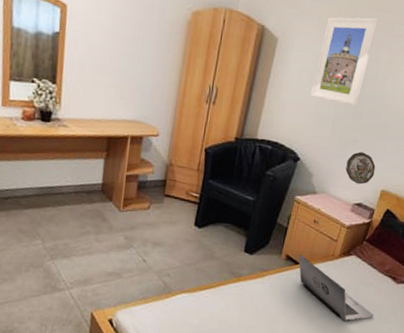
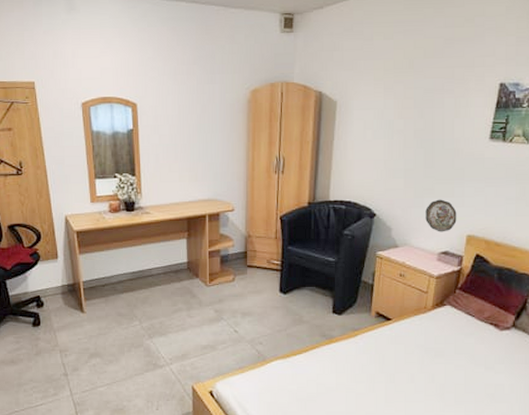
laptop: present [298,254,375,322] -> none [388,310,481,375]
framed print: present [310,17,379,106] -> none [378,65,437,155]

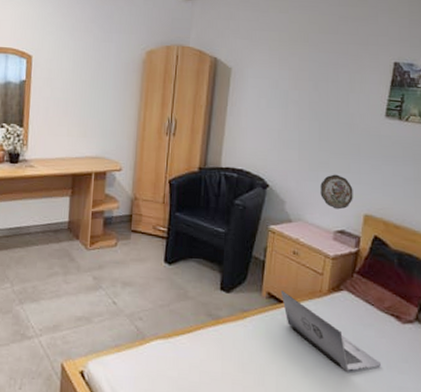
laptop: none [388,310,481,375] -> present [280,291,382,372]

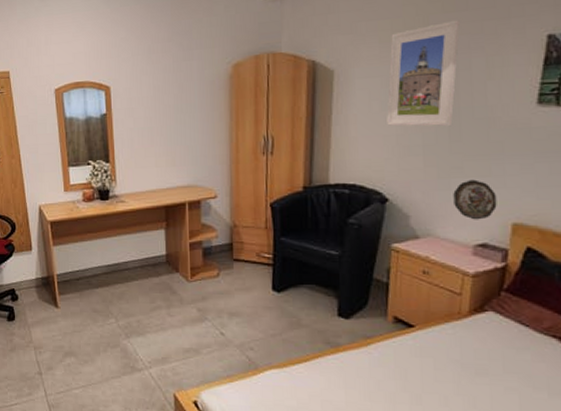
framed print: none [272,40,331,128] -> present [387,19,460,127]
laptop: present [280,291,382,372] -> none [409,314,542,400]

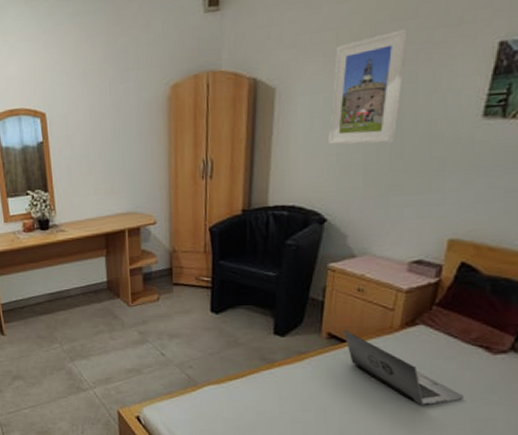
laptop: none [409,314,542,400] -> present [343,330,465,406]
decorative plate: present [453,179,497,220] -> none [392,197,435,238]

